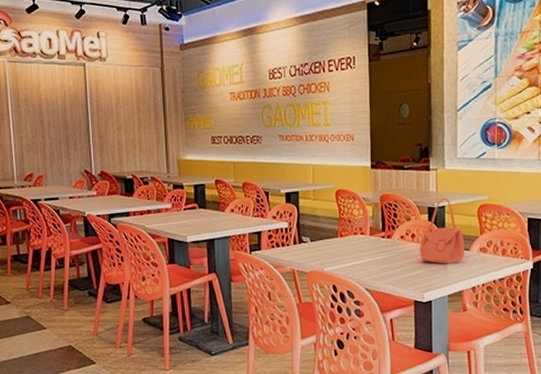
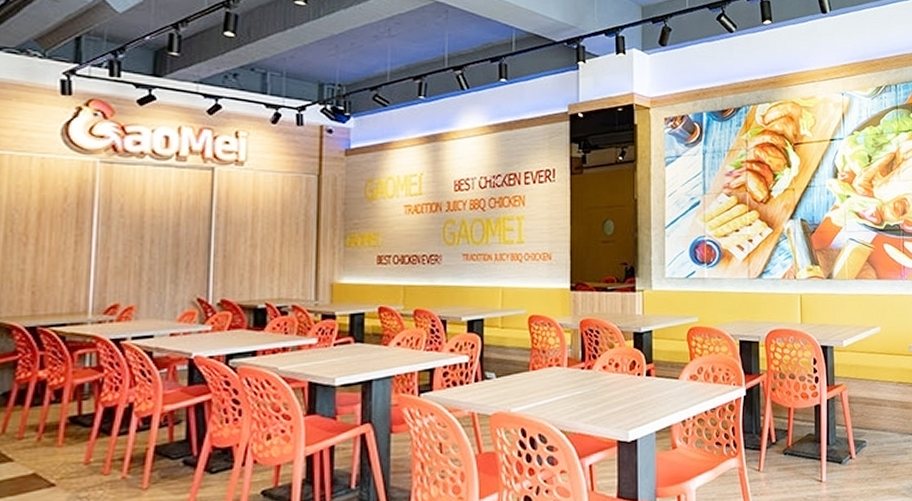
handbag: present [419,197,464,264] -> none [623,321,673,396]

